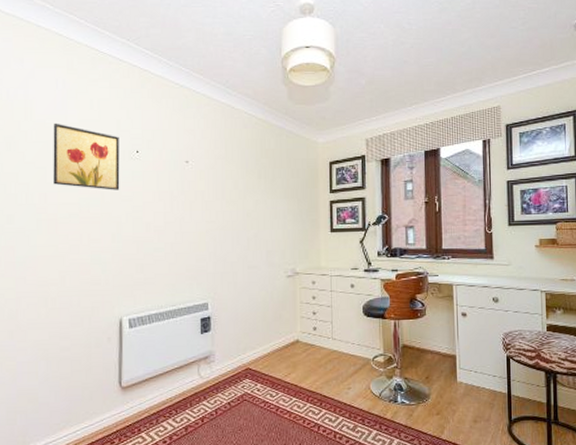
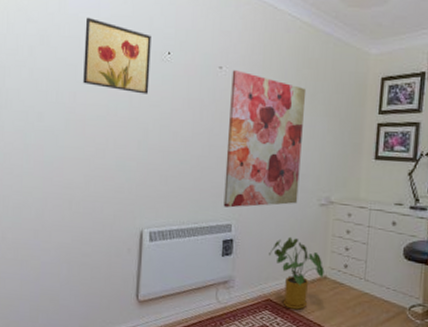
wall art: none [198,163,267,288] -> present [223,70,307,208]
house plant: none [245,308,296,374] -> present [269,236,325,310]

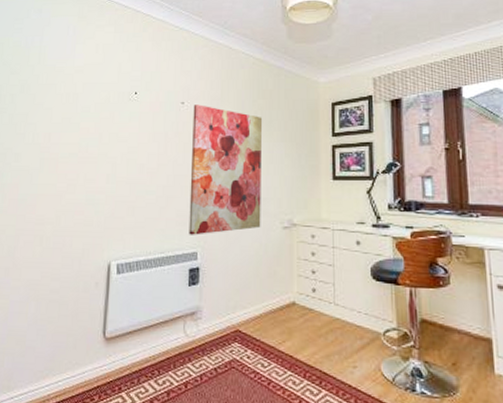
wall art: present [83,17,151,94] -> none [58,66,120,131]
house plant: present [269,236,325,310] -> none [235,262,292,340]

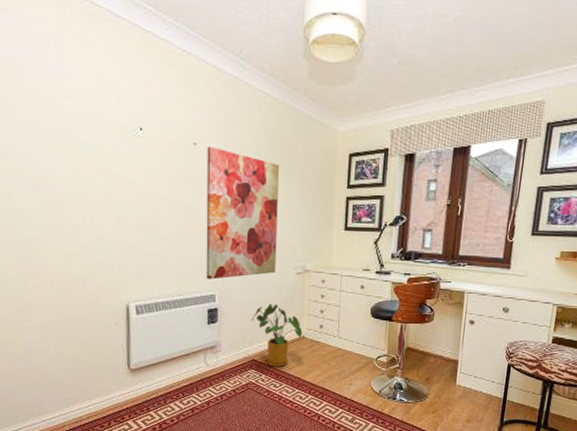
house plant: none [235,262,292,340] -> present [252,303,302,367]

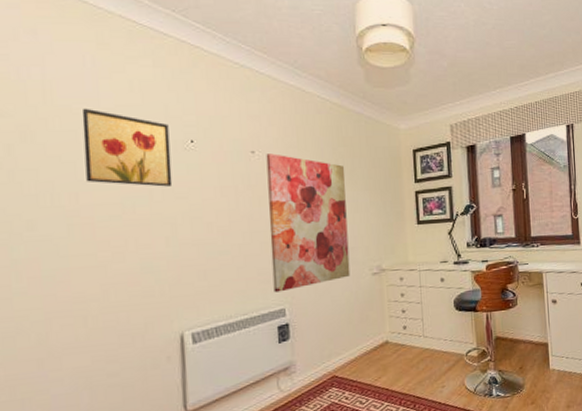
wall art: none [47,89,123,171] -> present [82,108,173,187]
house plant: present [252,303,302,367] -> none [328,309,386,381]

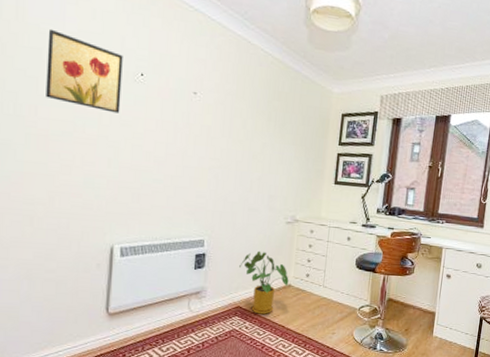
wall art: present [266,153,351,293] -> none [196,96,277,225]
house plant: none [328,309,386,381] -> present [239,250,289,314]

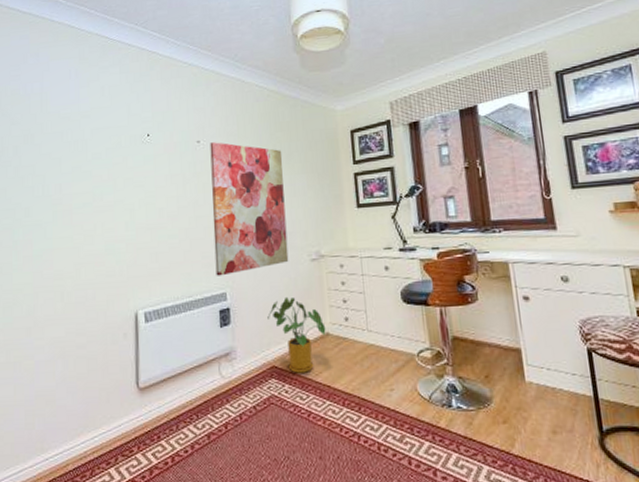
wall art: present [46,28,123,113] -> none [67,112,132,177]
wall art: none [196,96,277,225] -> present [210,142,289,276]

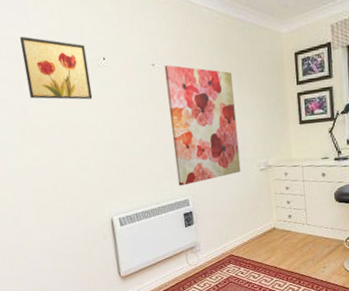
wall art: none [67,112,132,177] -> present [20,36,93,100]
house plant: present [267,296,326,373] -> none [224,200,273,259]

